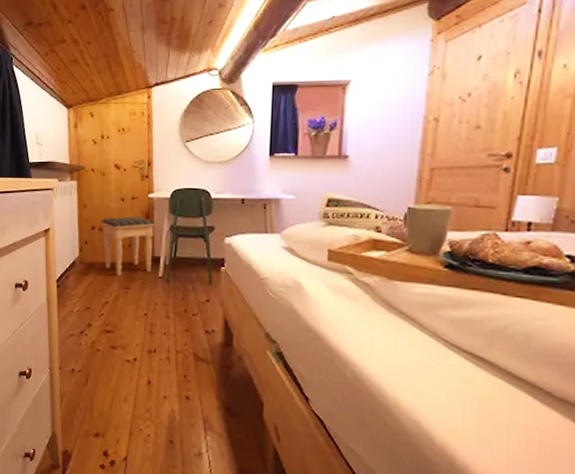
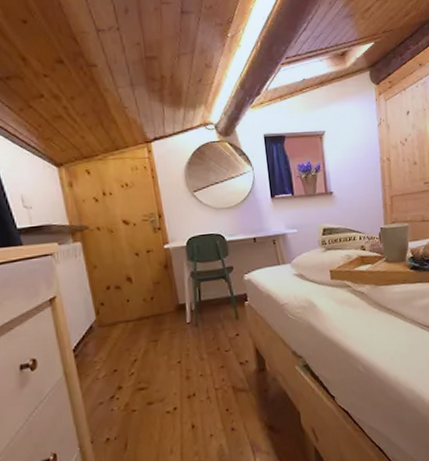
footstool: present [101,216,156,277] -> none [116,268,178,332]

